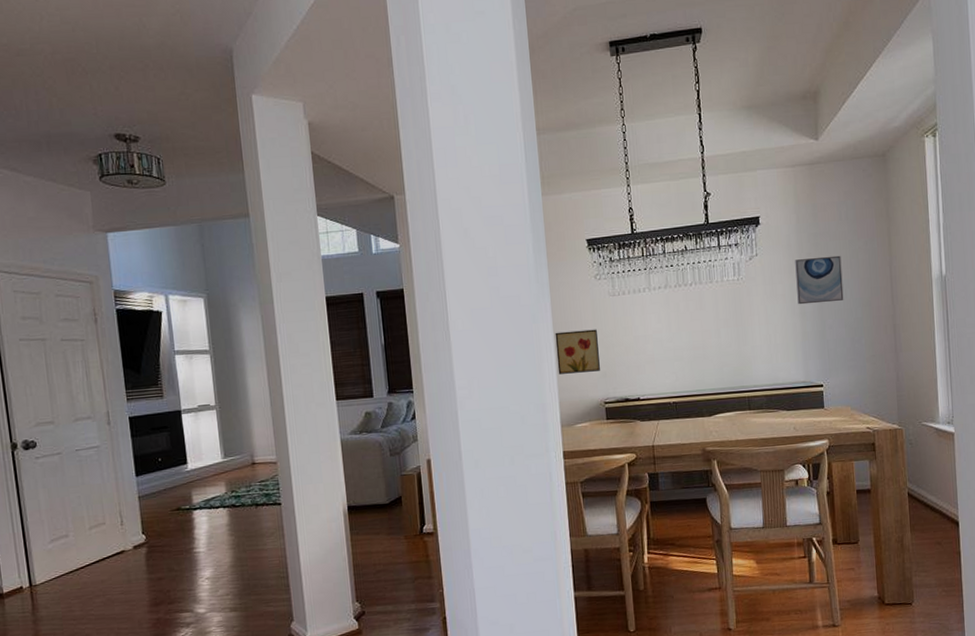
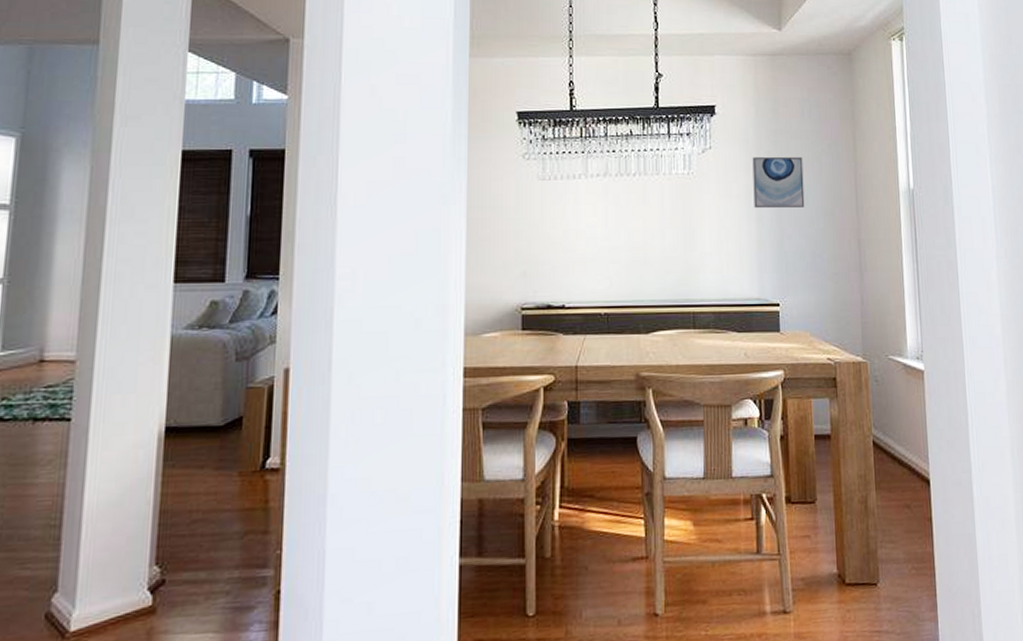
wall art: present [555,329,600,374] -> none [467,217,520,270]

